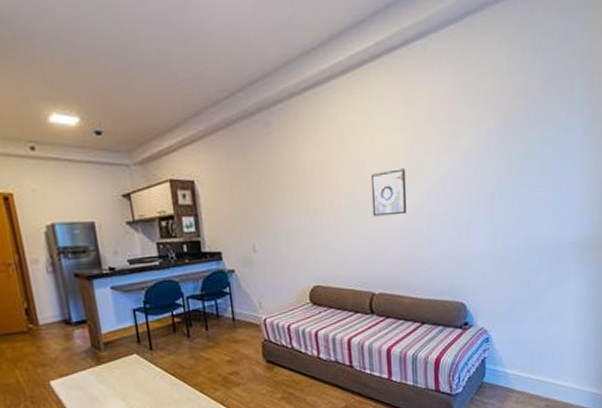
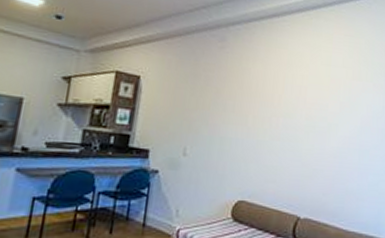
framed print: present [370,168,407,217] -> none [308,99,344,142]

